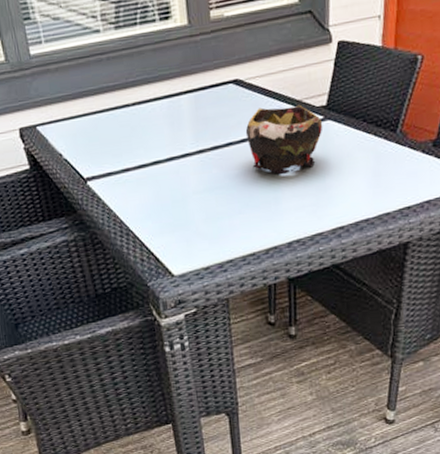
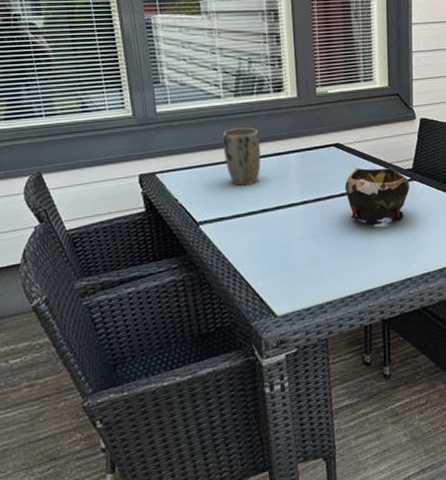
plant pot: none [104,66,150,136] -> present [222,127,261,186]

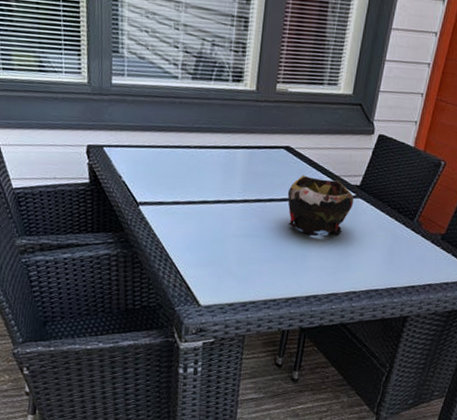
plant pot: present [222,127,261,186] -> none [173,113,211,175]

